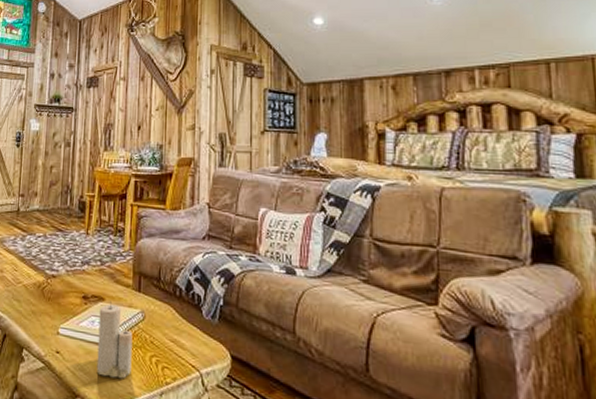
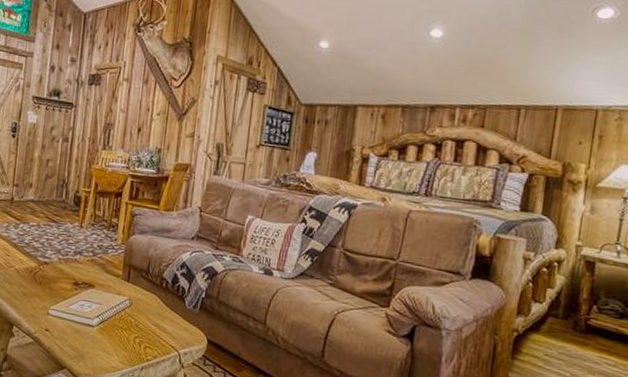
candle: present [96,301,133,379] -> none [83,288,119,355]

